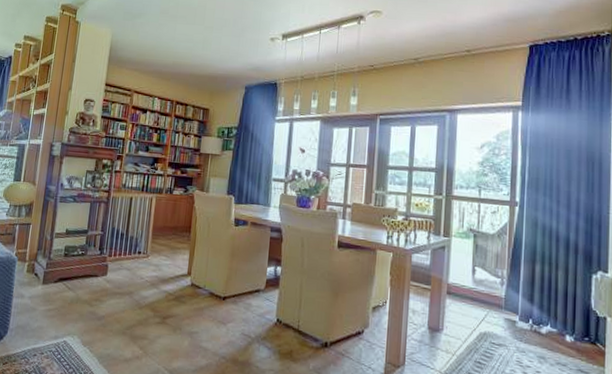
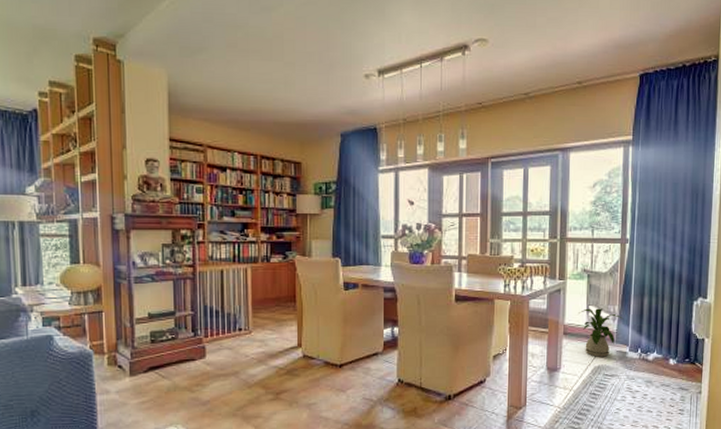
house plant: none [464,269,513,324] -> present [579,308,624,357]

